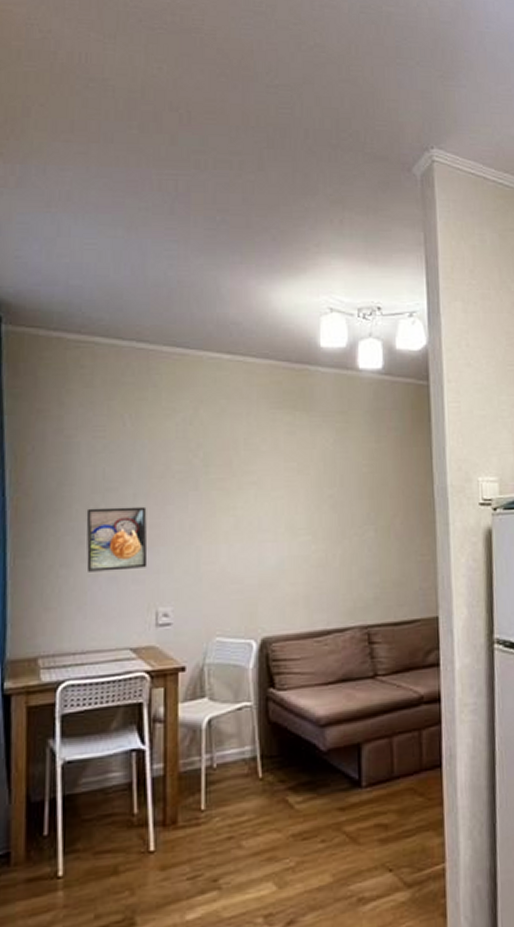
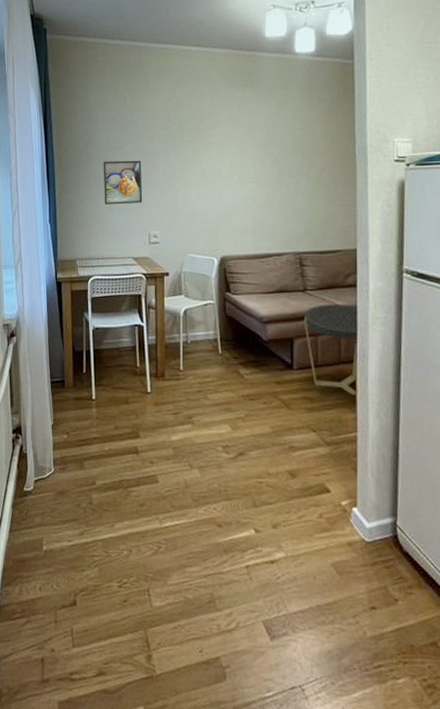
side table: none [374,690,445,812] -> present [303,304,359,395]

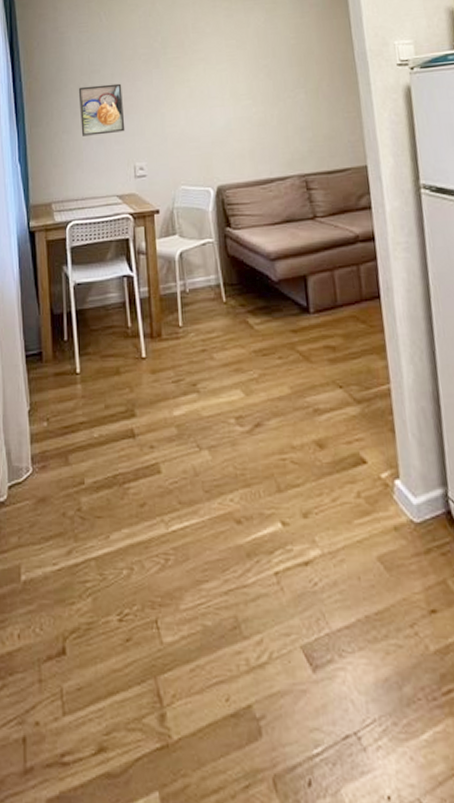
side table: present [303,304,359,395] -> none [316,230,386,338]

